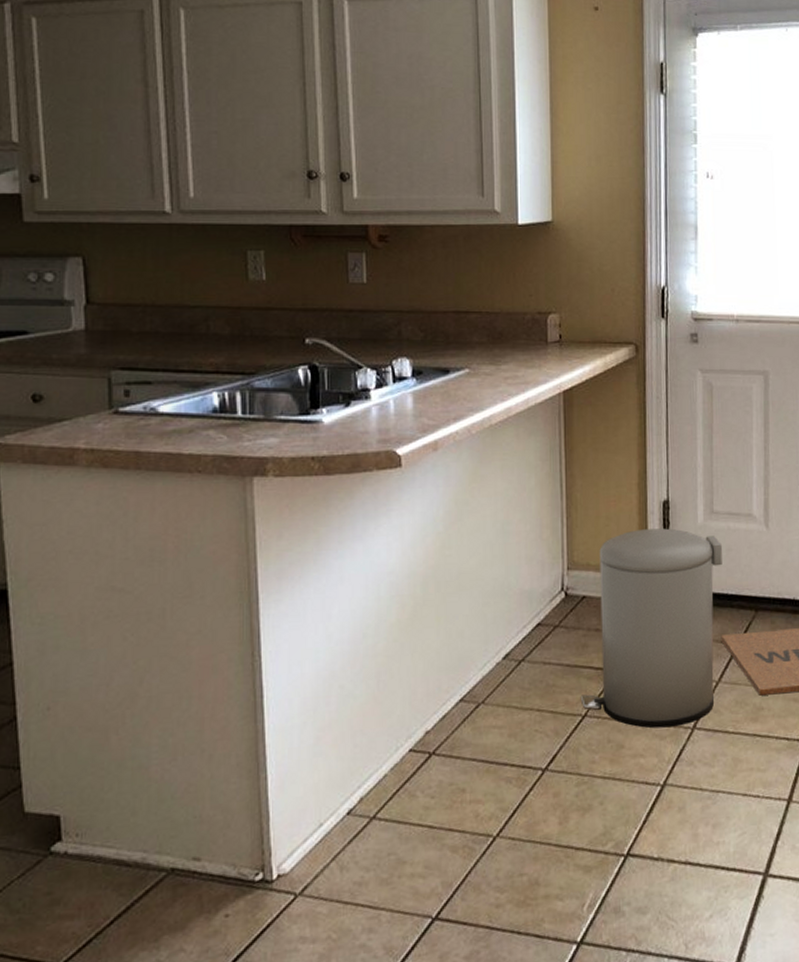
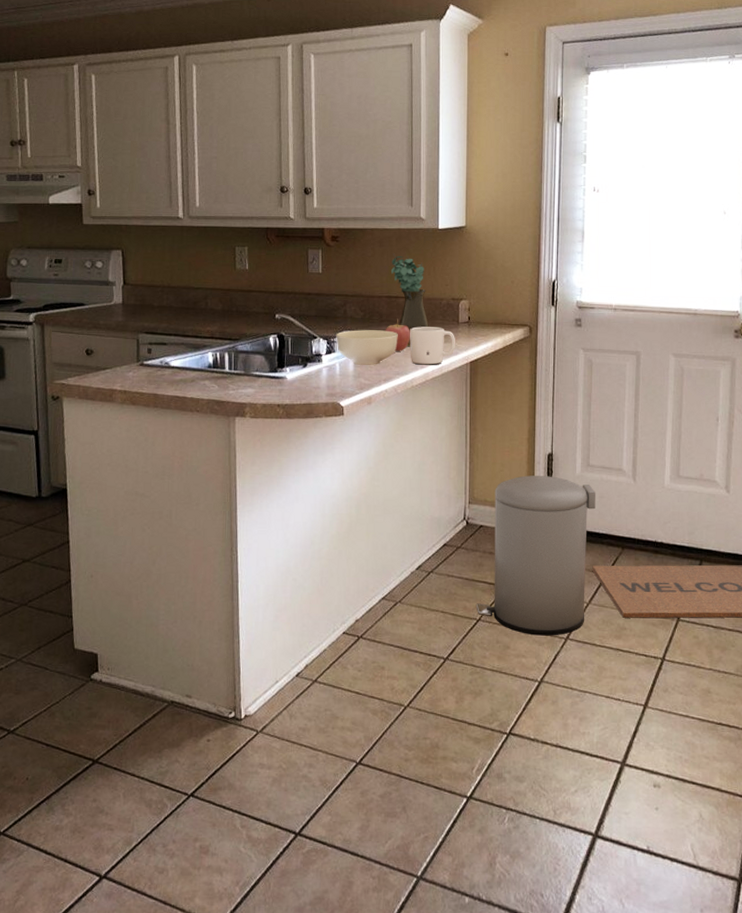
bowl: none [387,355,470,402] -> present [335,330,398,366]
fruit: none [453,339,486,381] -> present [385,318,410,351]
vase: none [459,256,510,374] -> present [391,253,429,346]
mug: none [484,348,545,398] -> present [409,326,456,365]

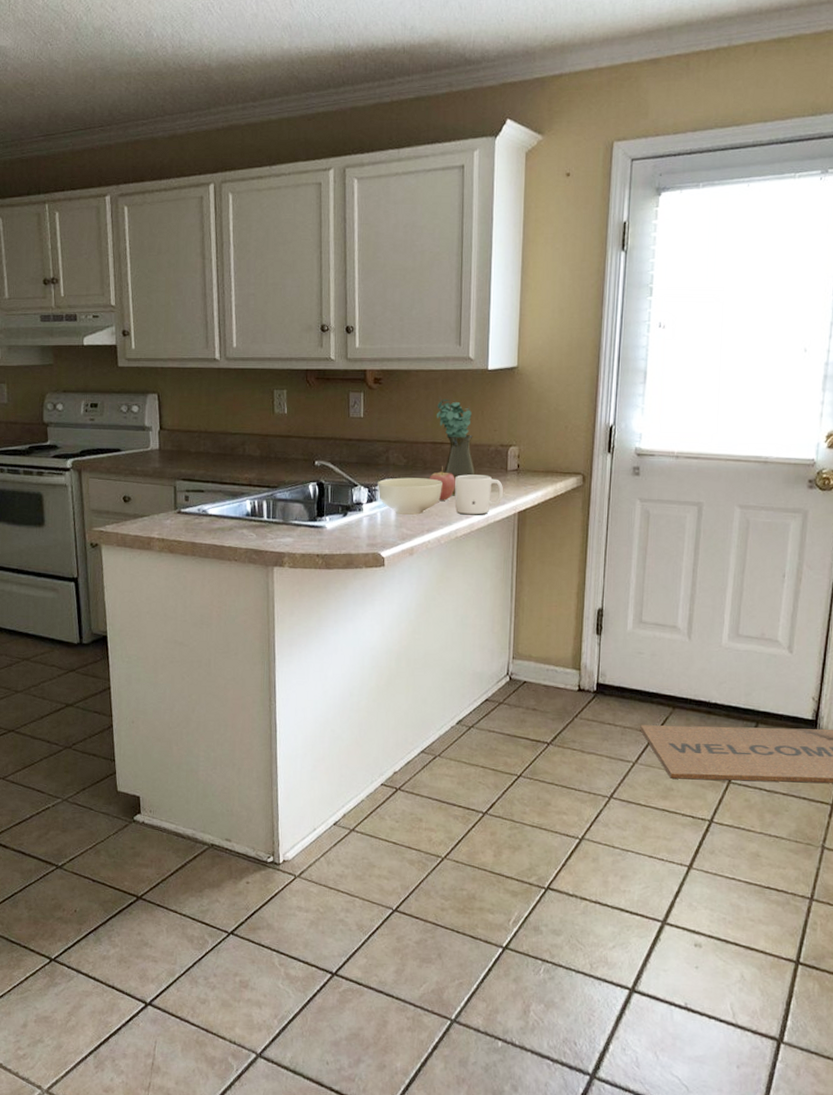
pedal bin: present [476,475,596,636] -> none [517,631,648,794]

